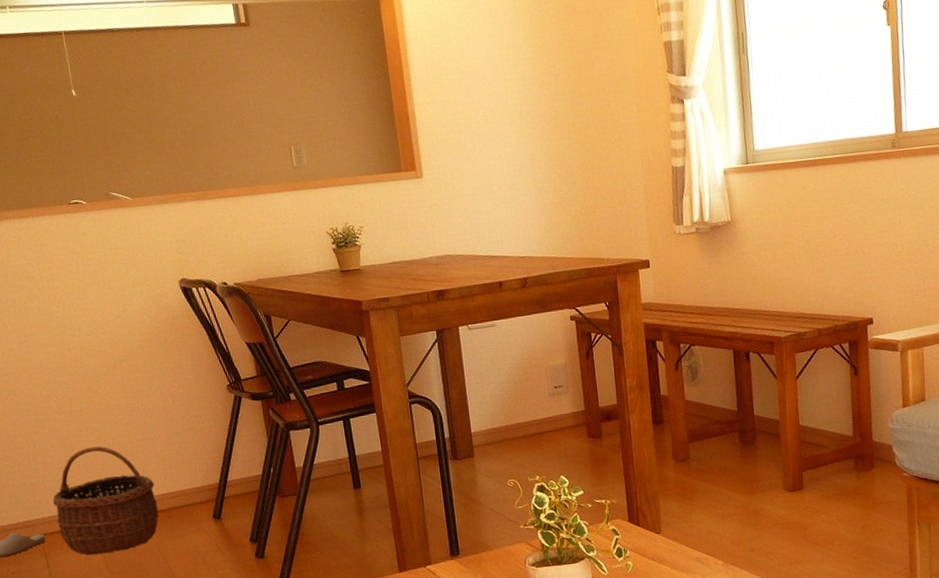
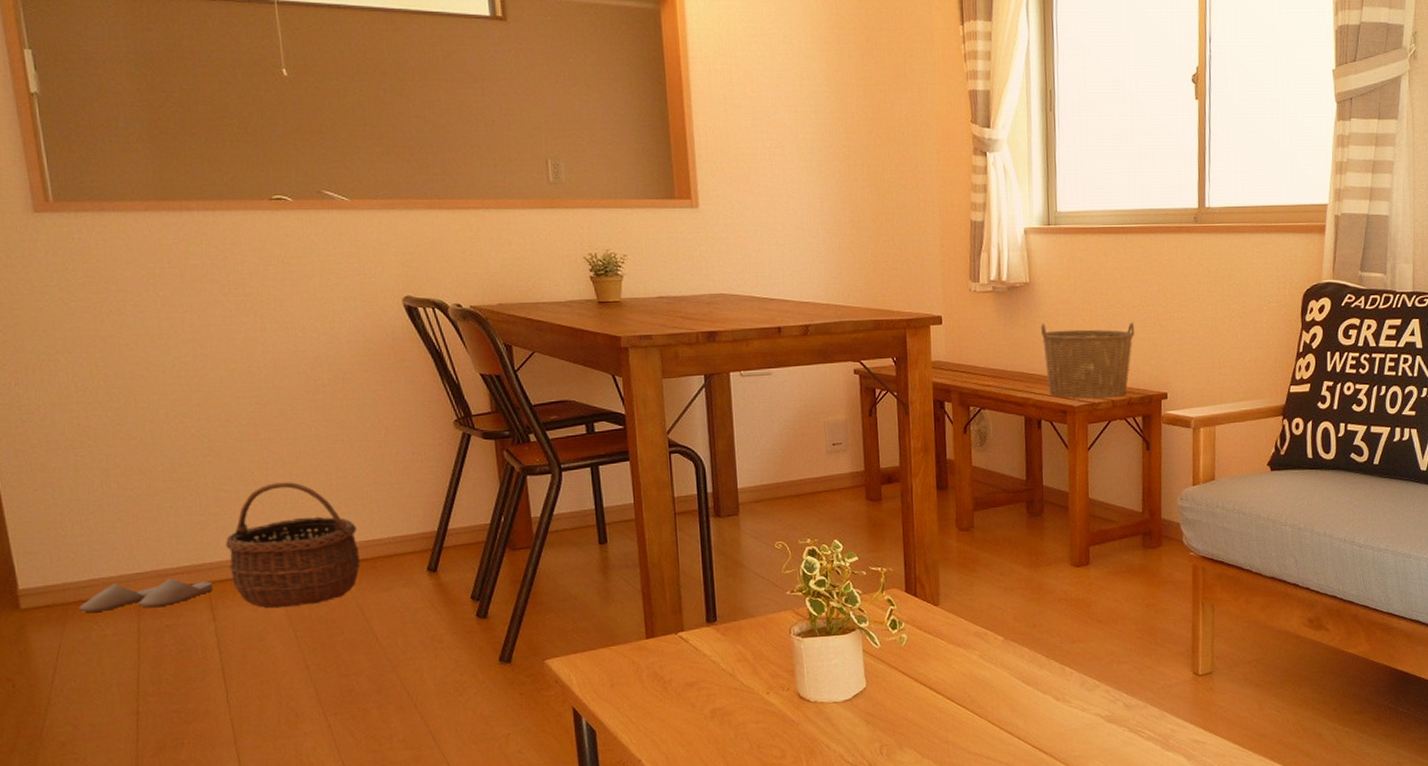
basket: none [744,251,837,330] -> present [1040,322,1134,399]

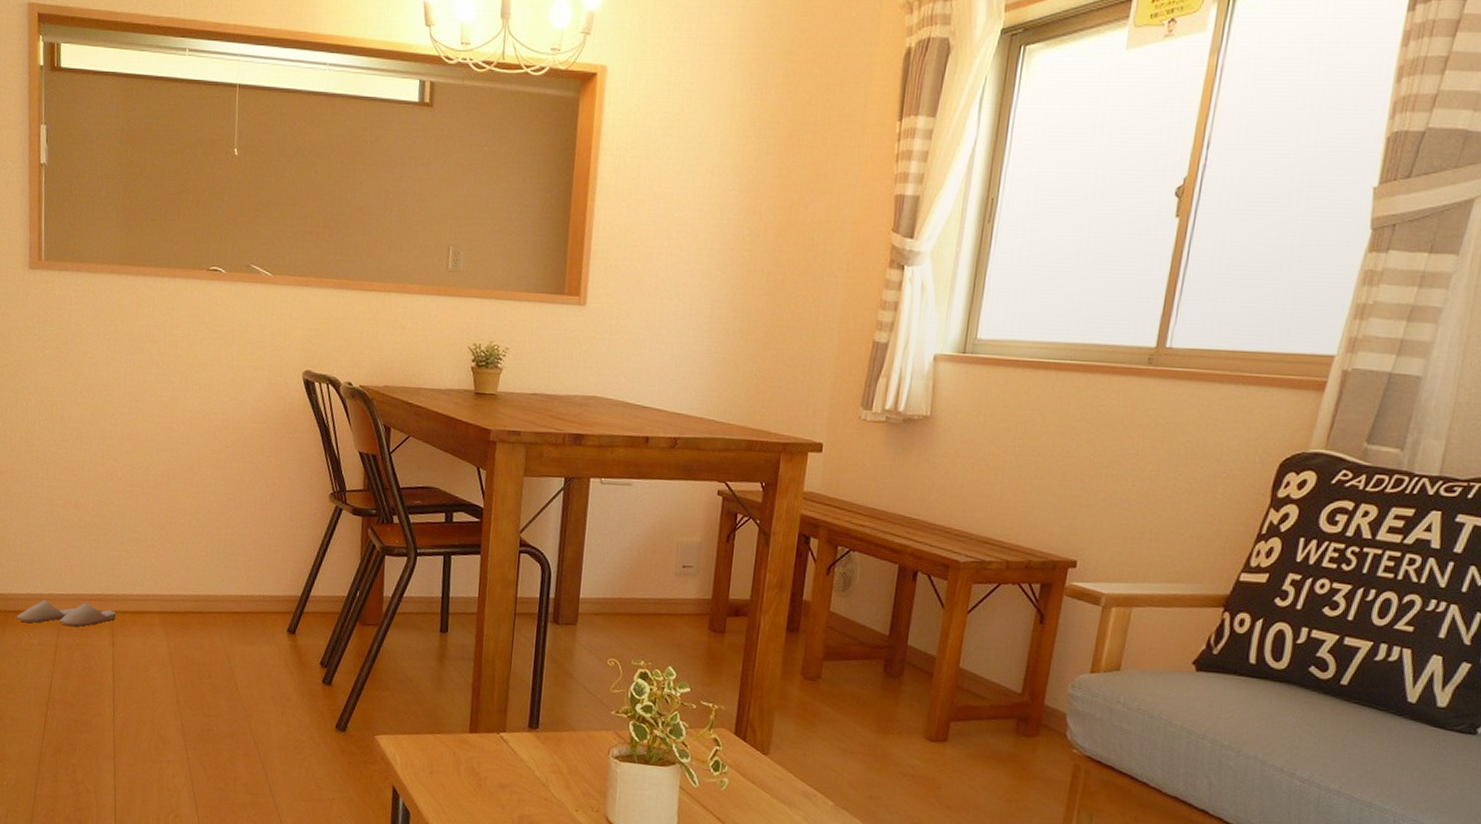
wicker basket: present [226,482,361,609] -> none [130,530,235,646]
basket: present [1040,322,1134,399] -> none [931,463,1049,558]

